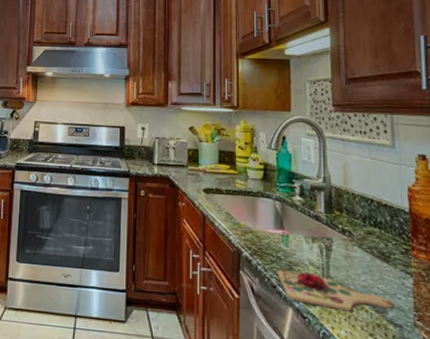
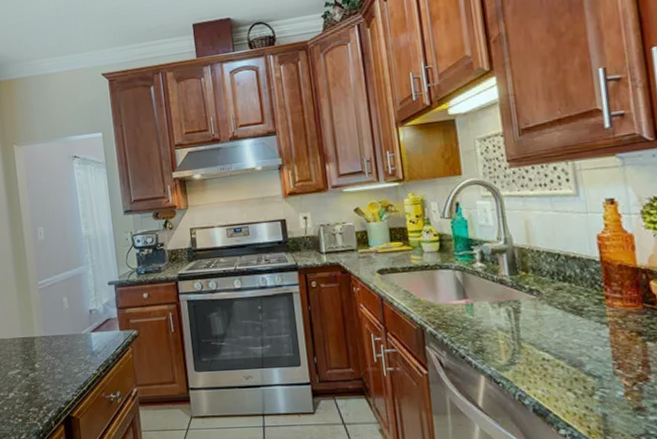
cutting board: present [277,267,392,312] -> none [464,336,590,371]

